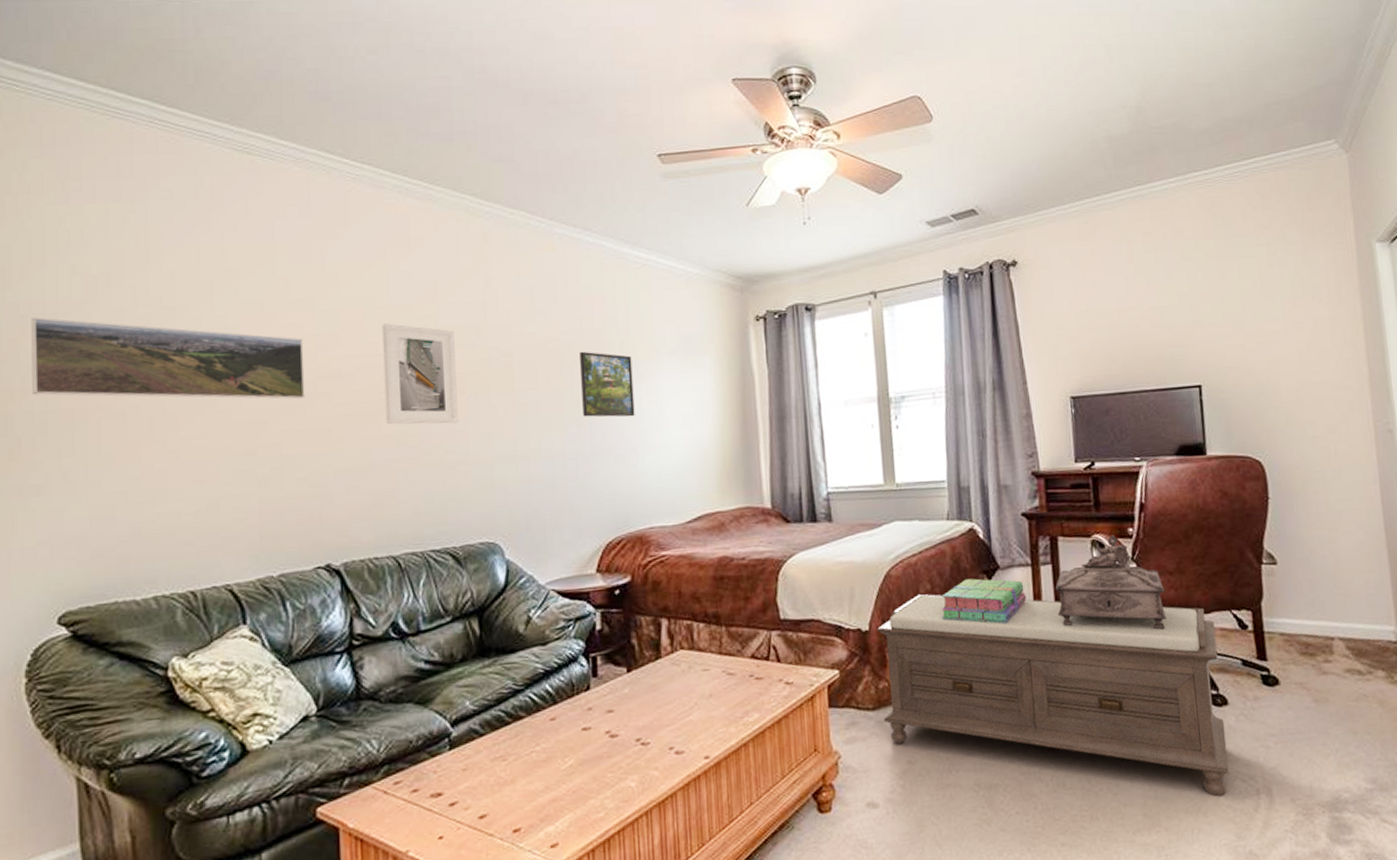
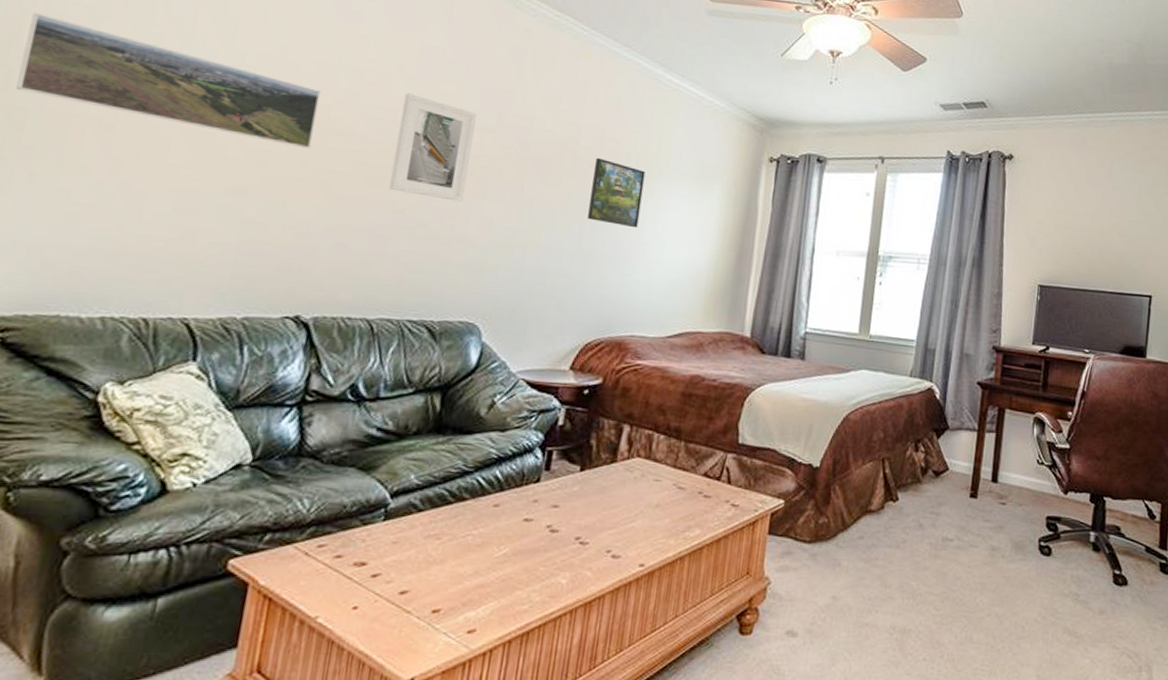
bench: present [877,593,1229,797] -> none [817,440,1128,669]
stack of books: present [941,578,1027,624] -> none [888,434,968,480]
decorative box: present [1055,535,1167,630] -> none [993,415,1090,508]

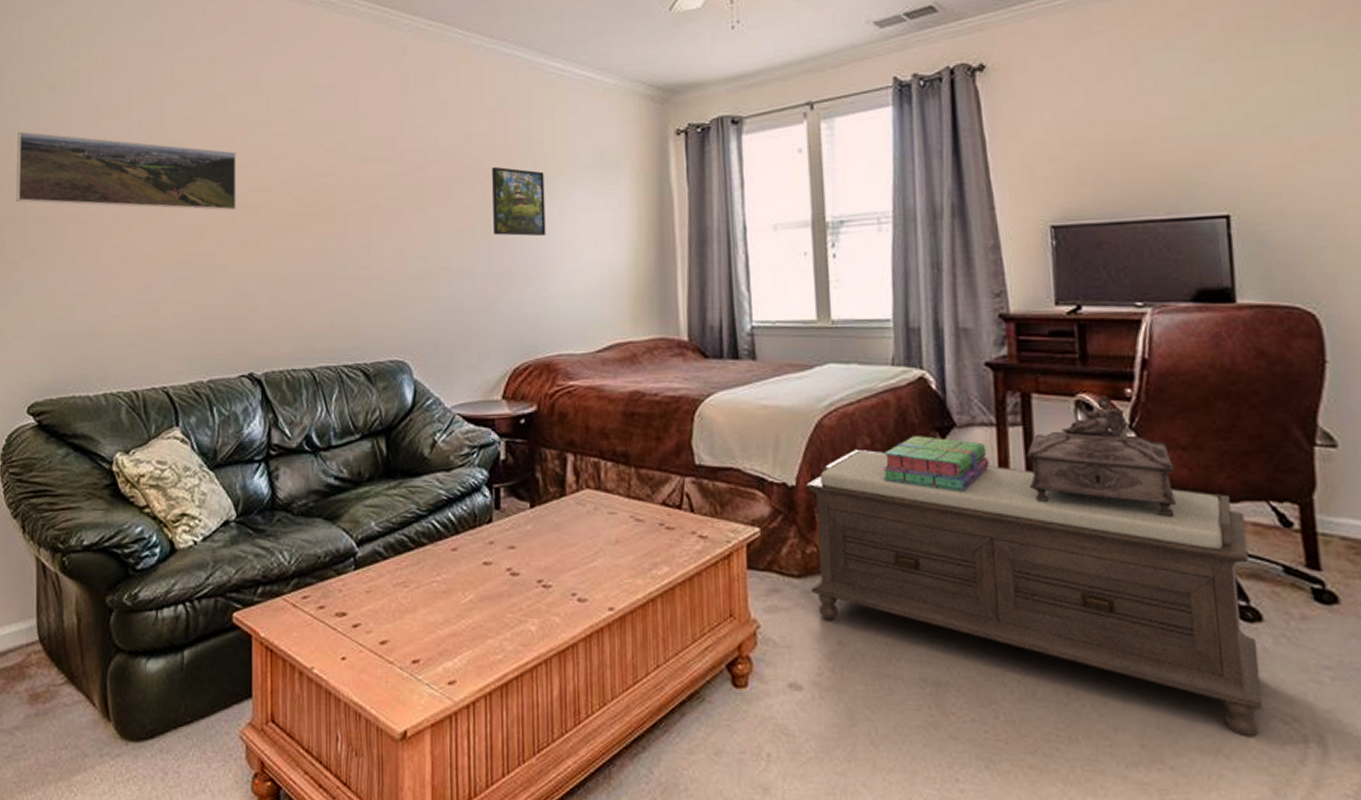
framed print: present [389,93,477,202] -> none [306,137,373,239]
bench: none [817,440,1128,669] -> present [806,448,1264,738]
stack of books: none [888,434,968,480] -> present [882,436,990,492]
decorative box: none [993,415,1090,508] -> present [1026,396,1177,517]

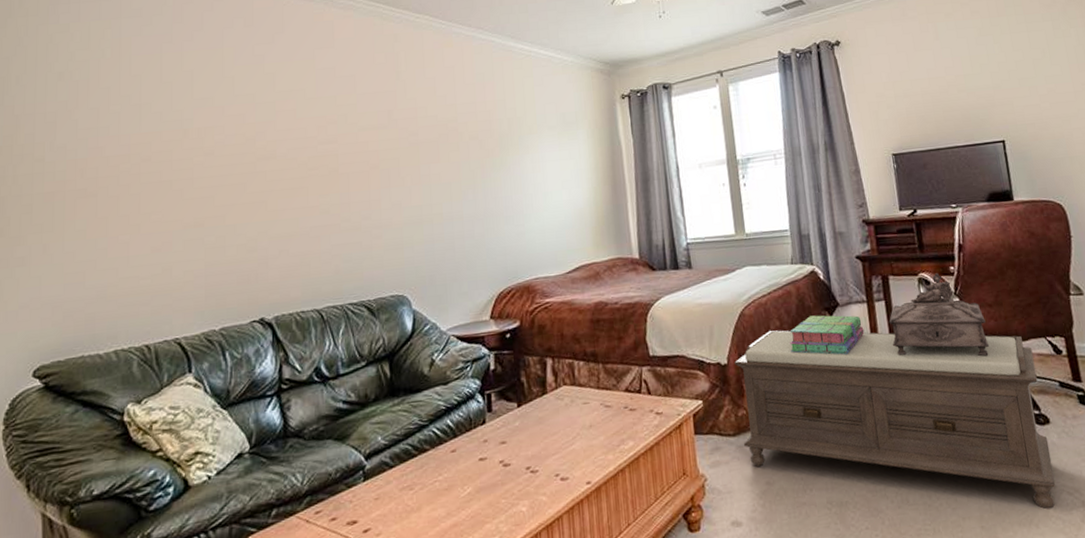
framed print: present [16,131,237,211] -> none [21,116,246,181]
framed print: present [492,166,546,237] -> none [474,129,522,185]

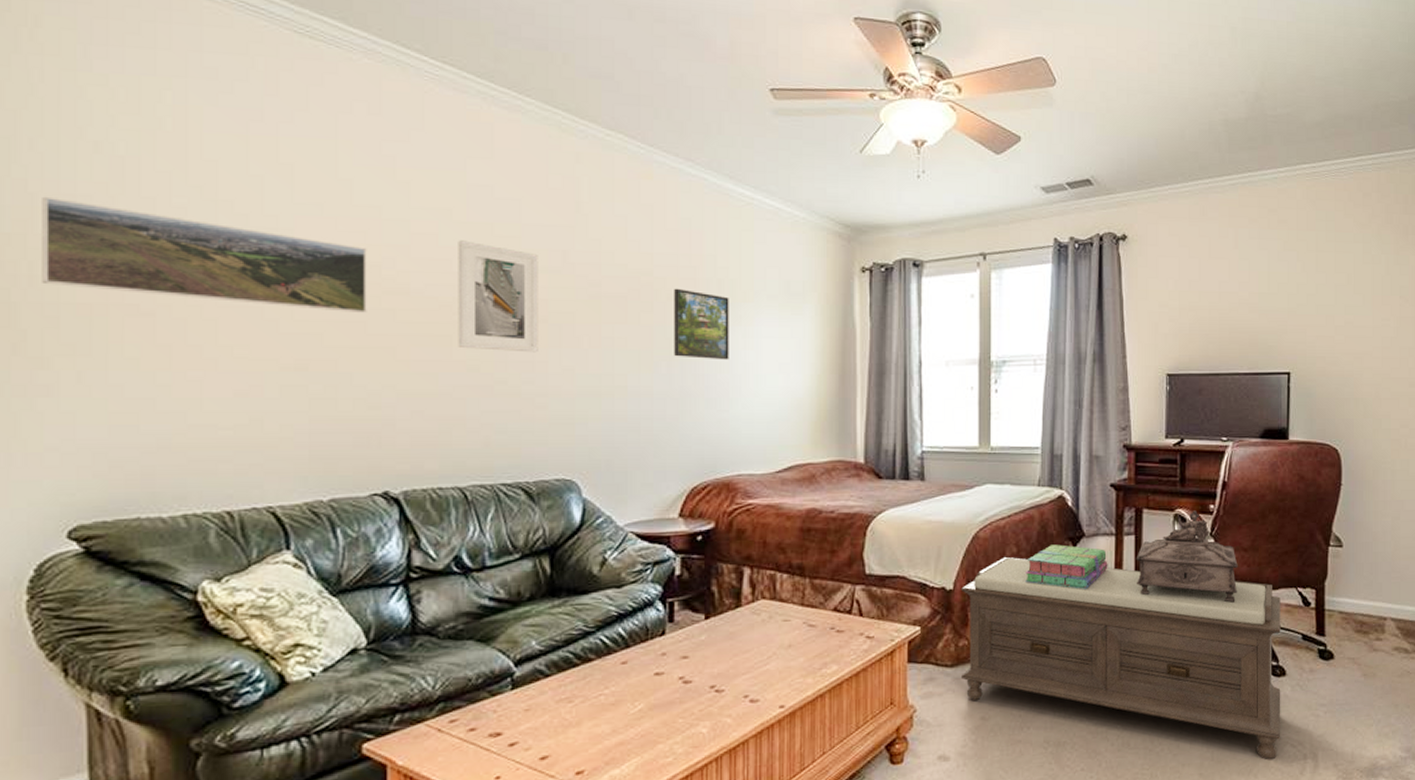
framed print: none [21,116,246,181] -> present [42,196,367,313]
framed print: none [310,111,373,196] -> present [458,240,538,353]
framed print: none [474,129,522,185] -> present [674,288,729,360]

